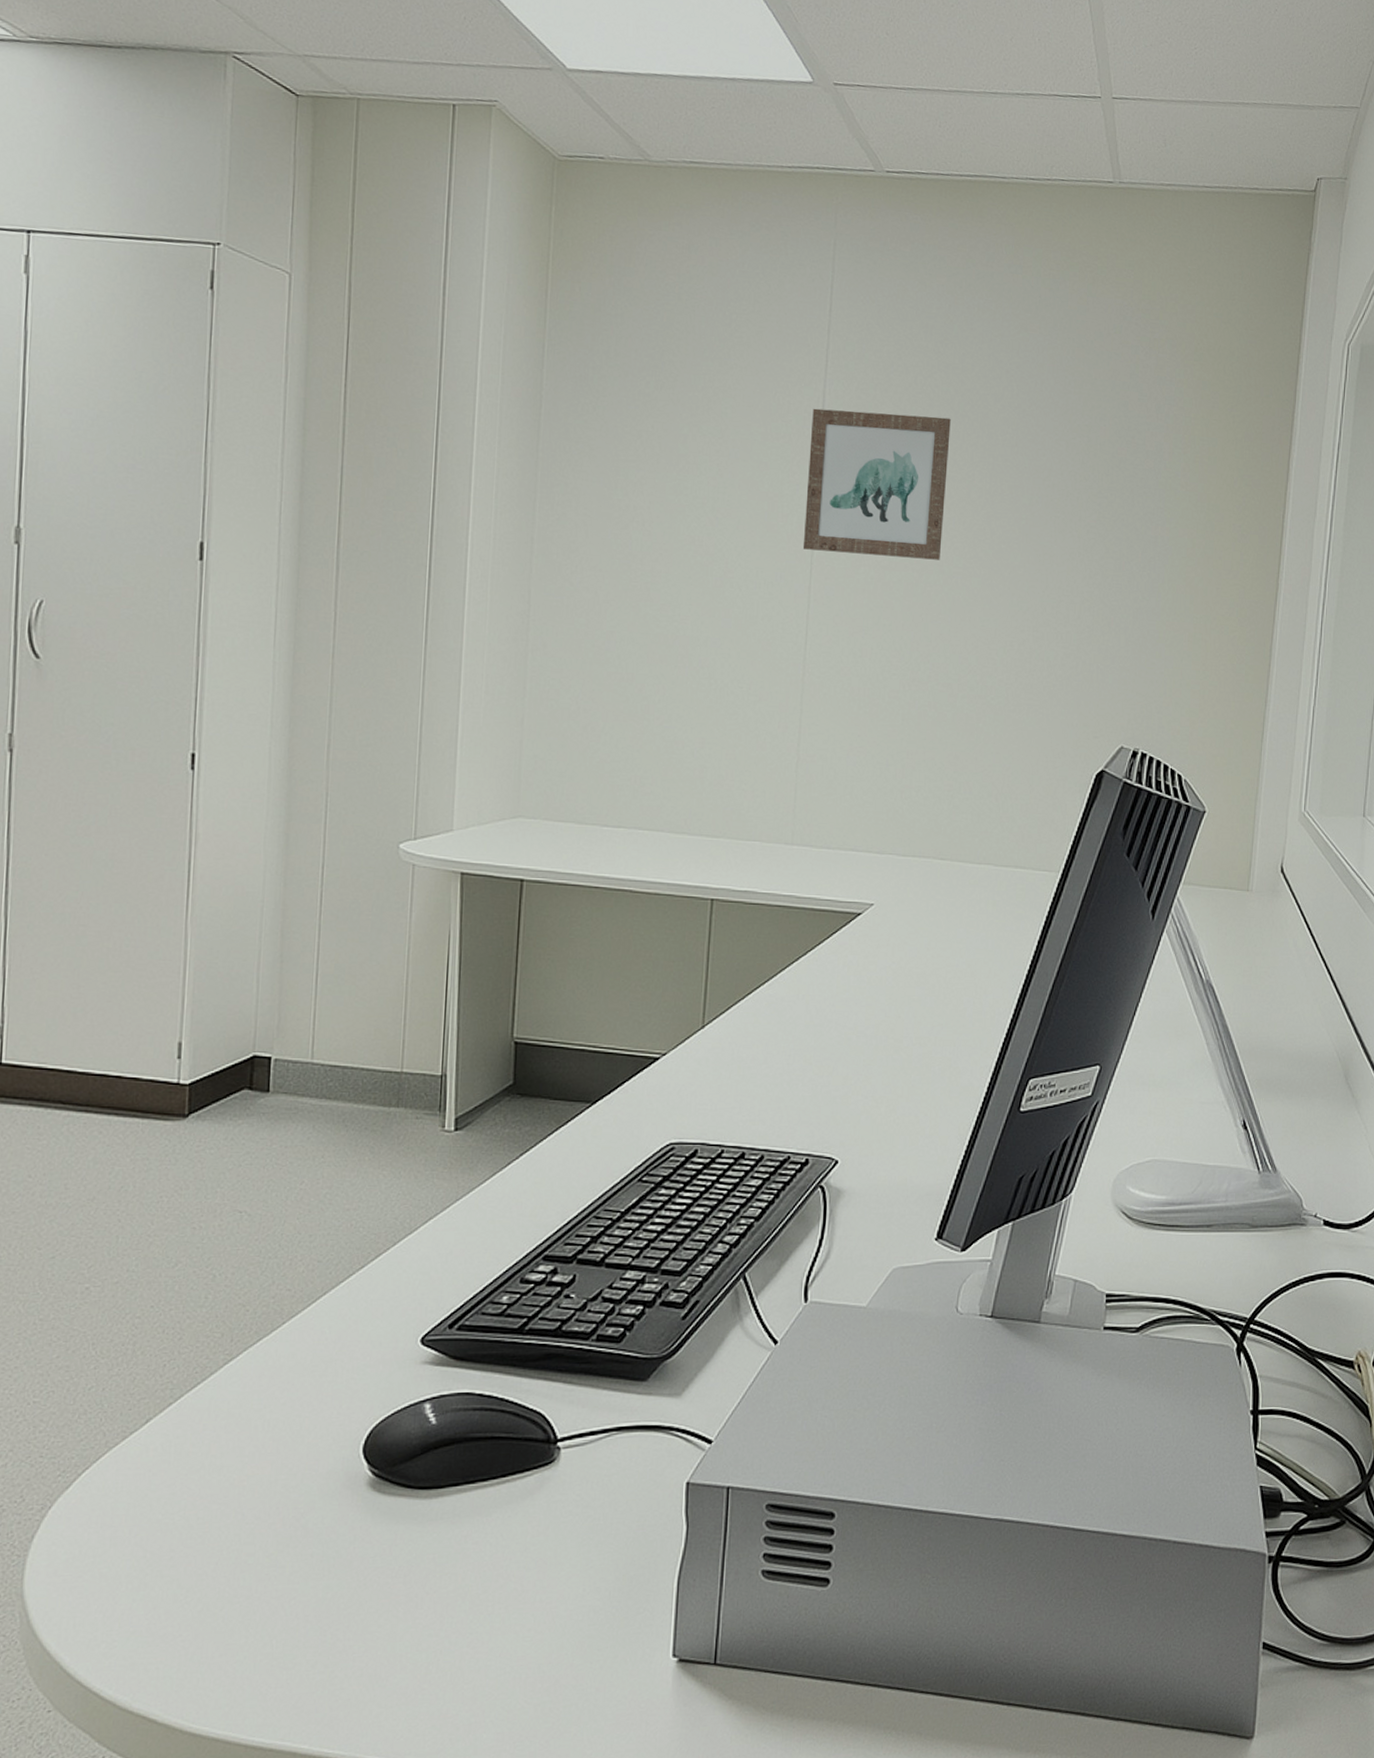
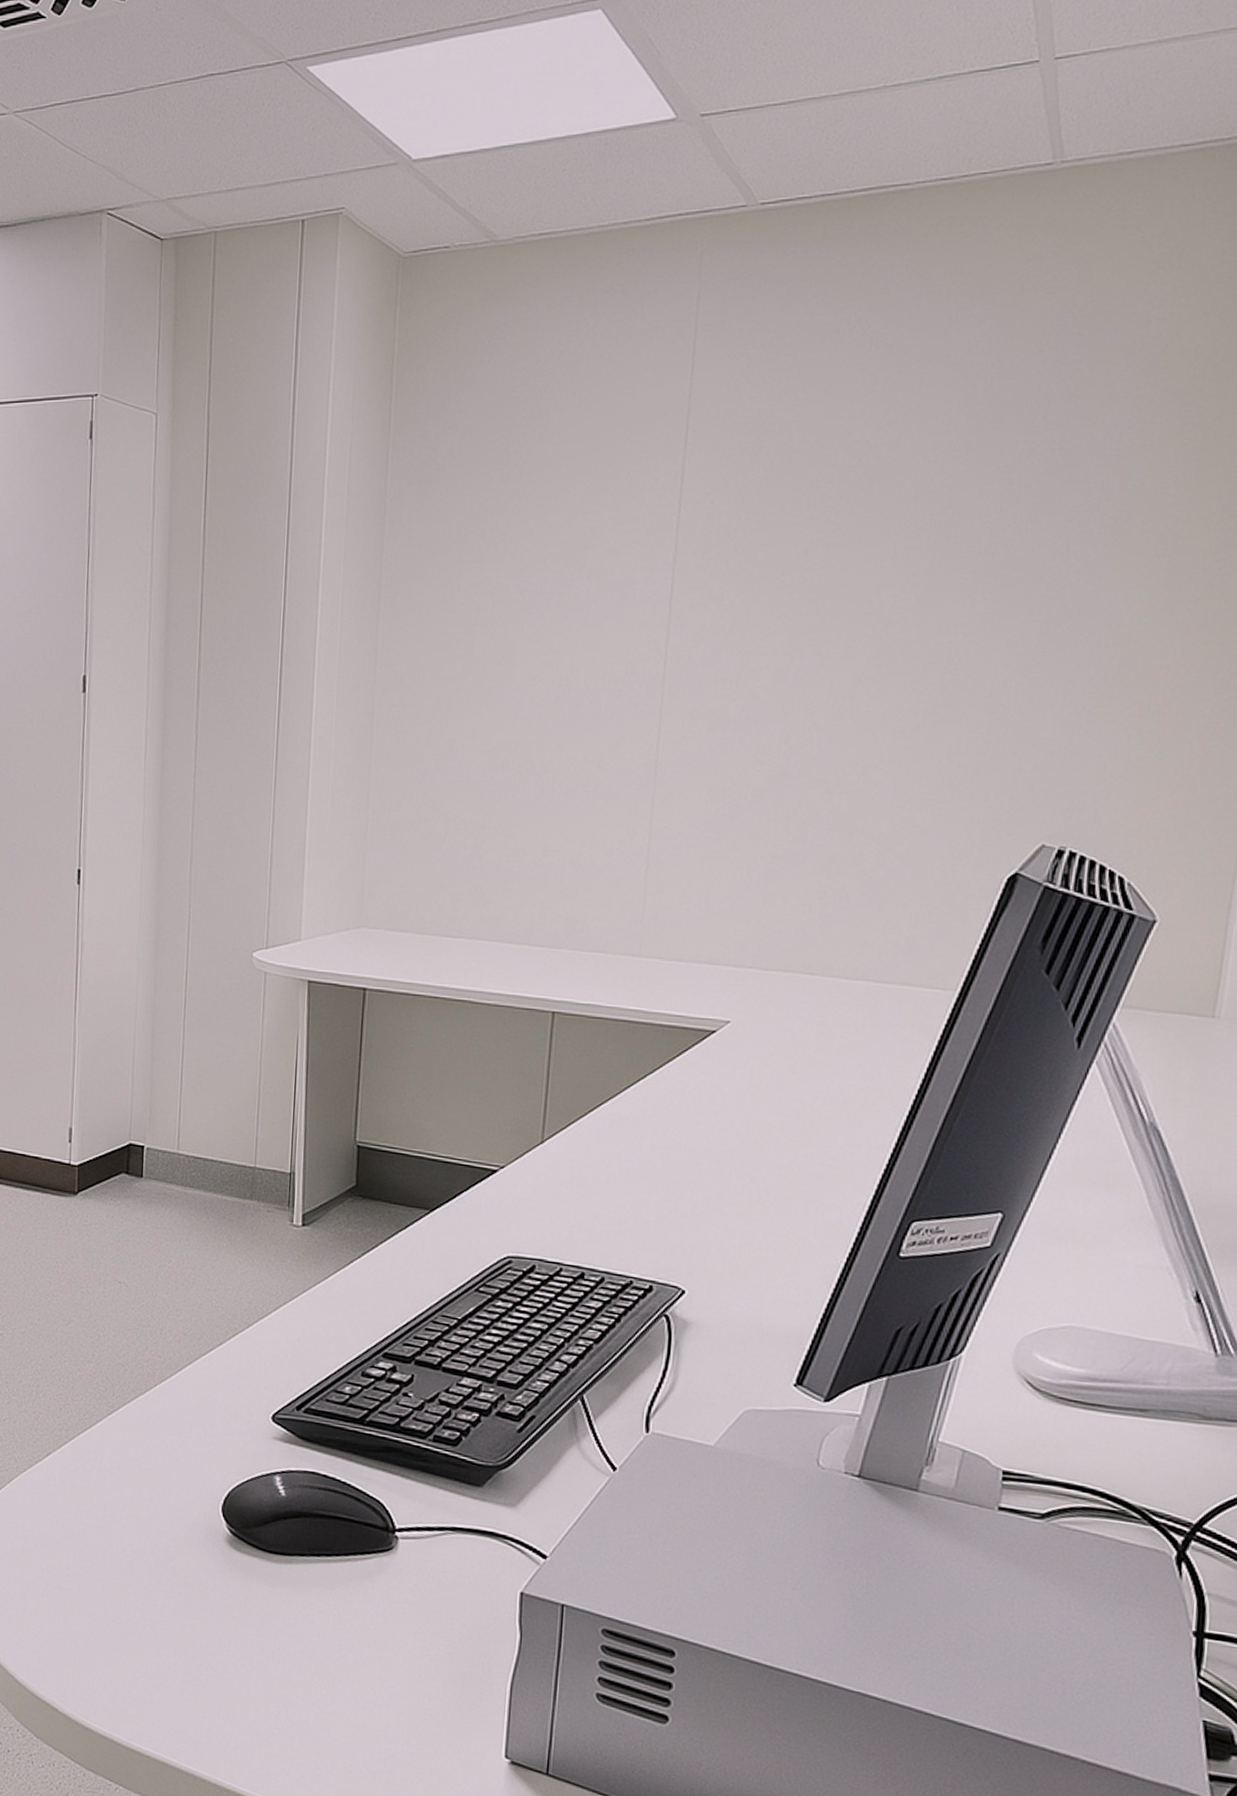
wall art: present [802,408,951,560] -> none [656,477,833,640]

